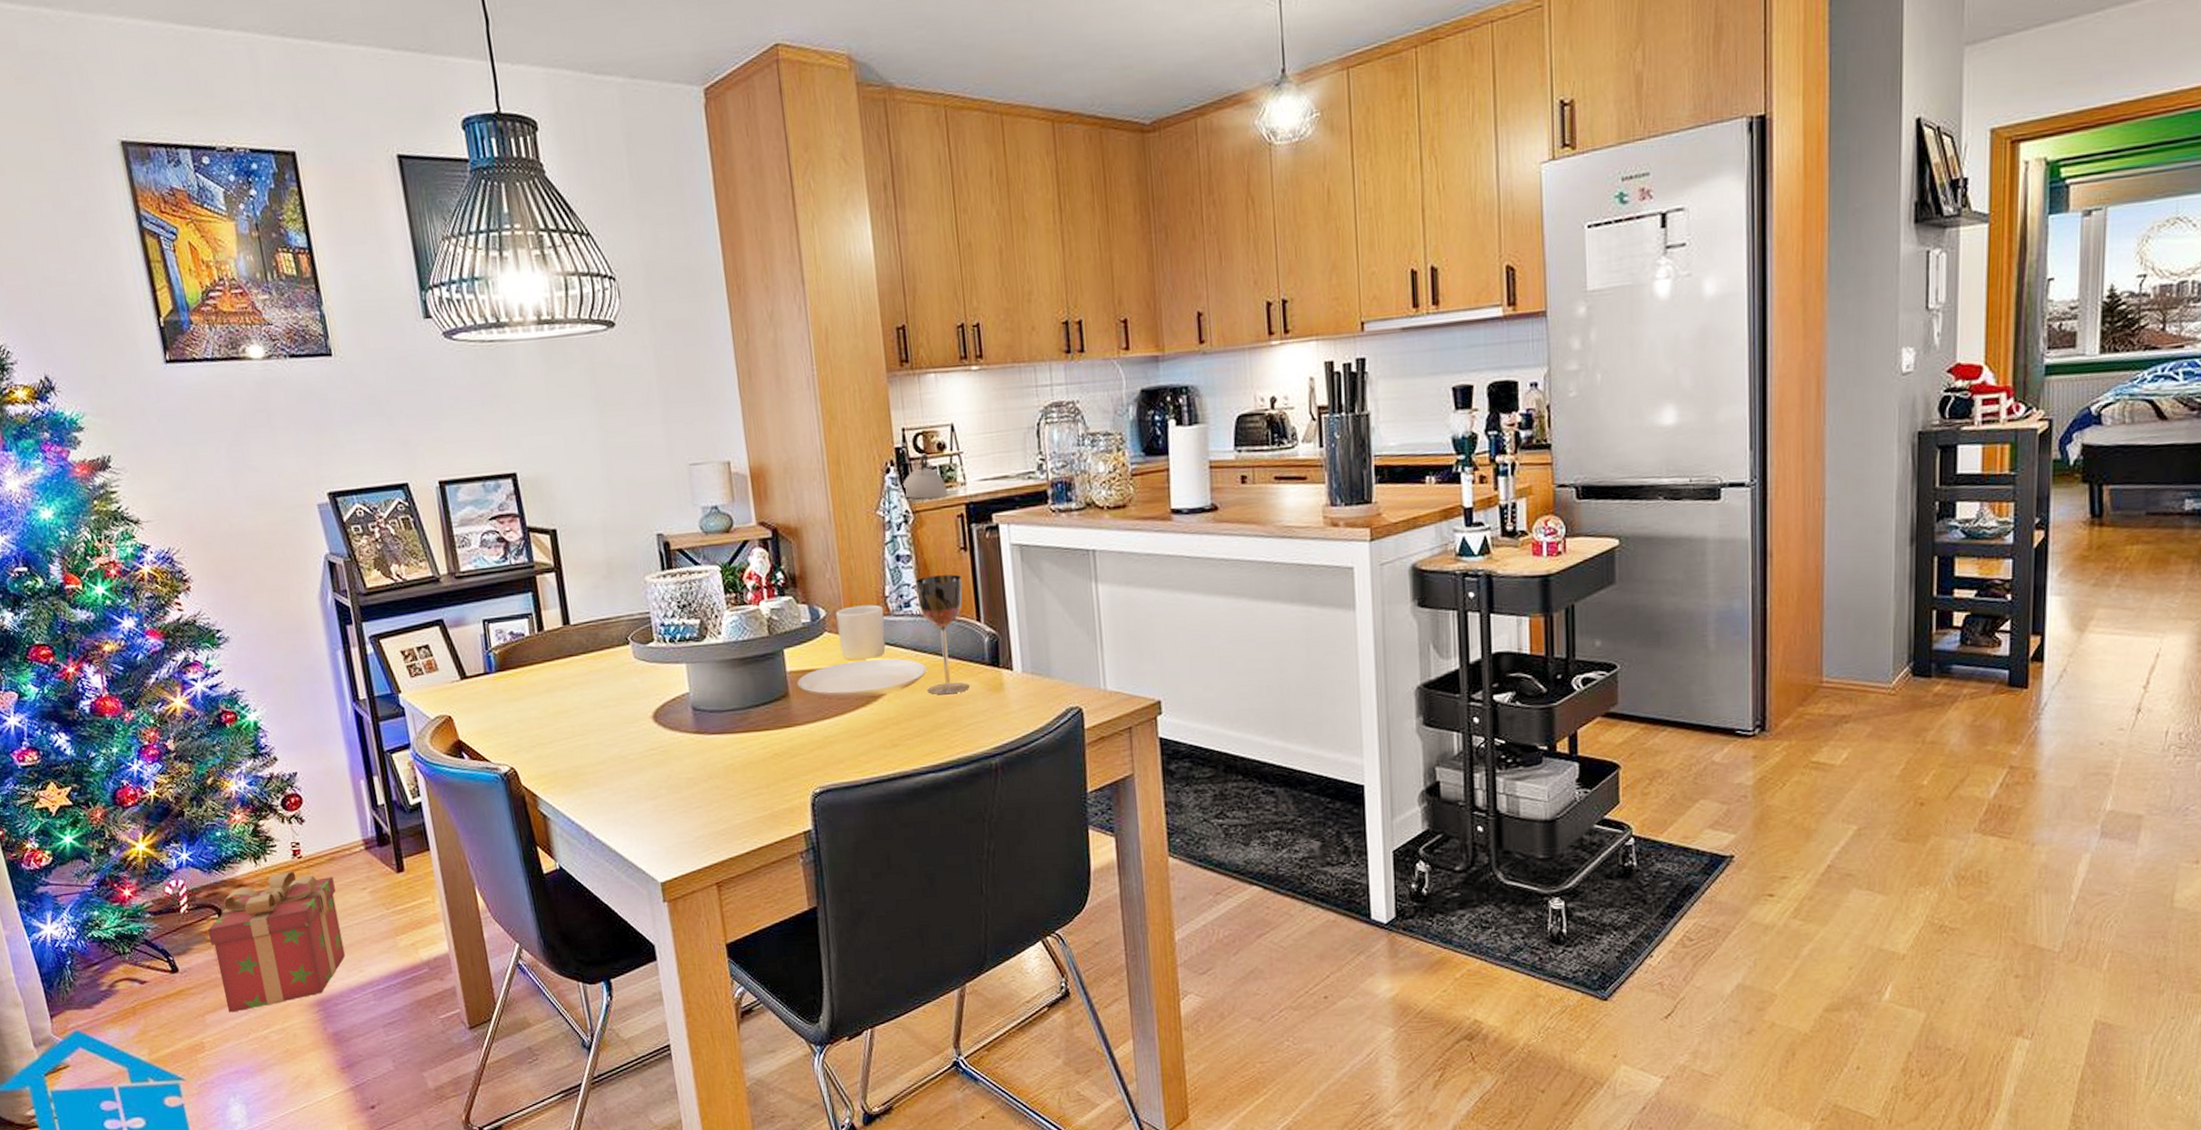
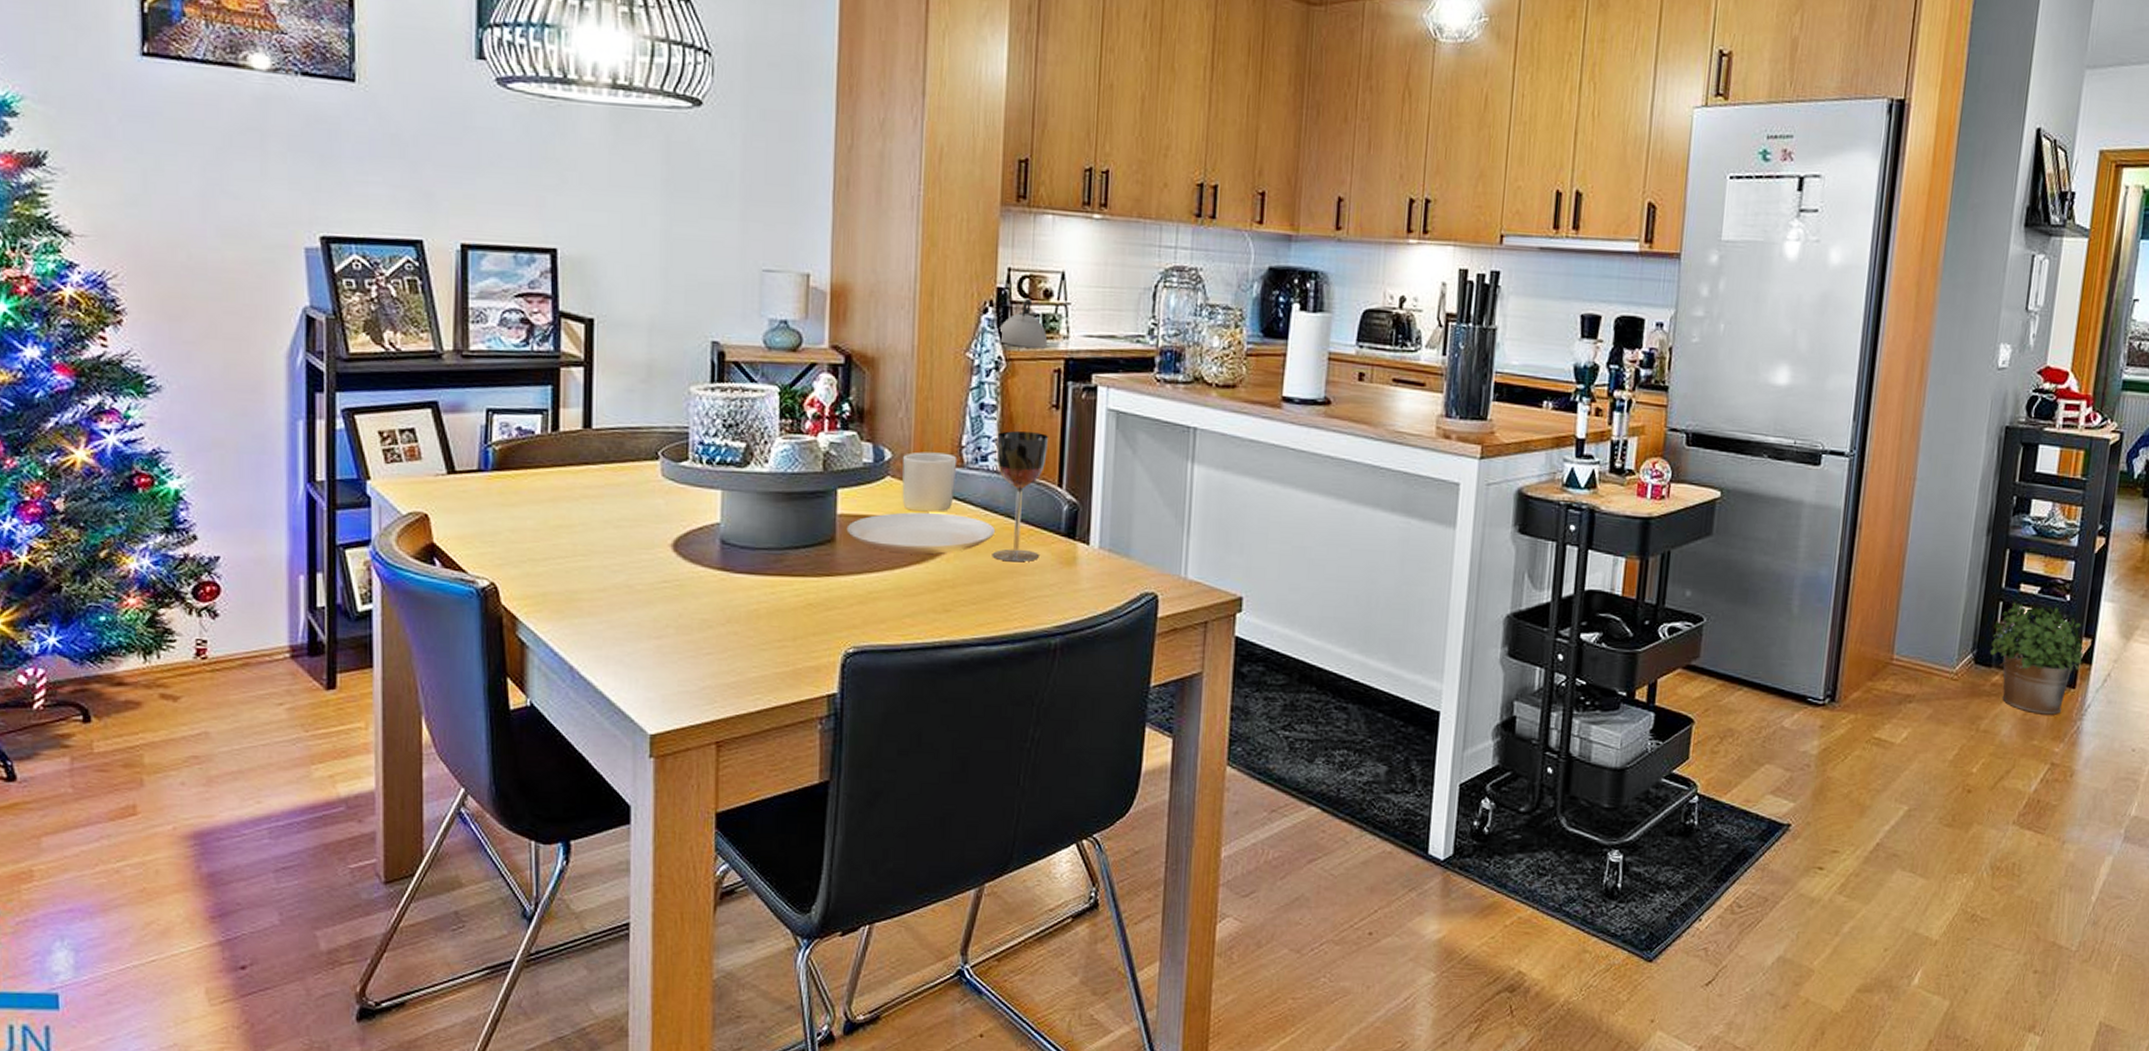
gift box: present [208,871,346,1013] -> none [66,673,243,837]
potted plant: none [1927,608,2033,719] -> present [1989,602,2084,715]

